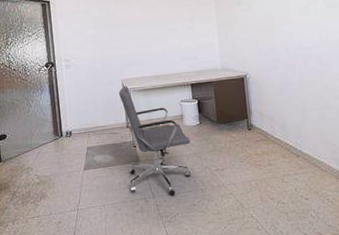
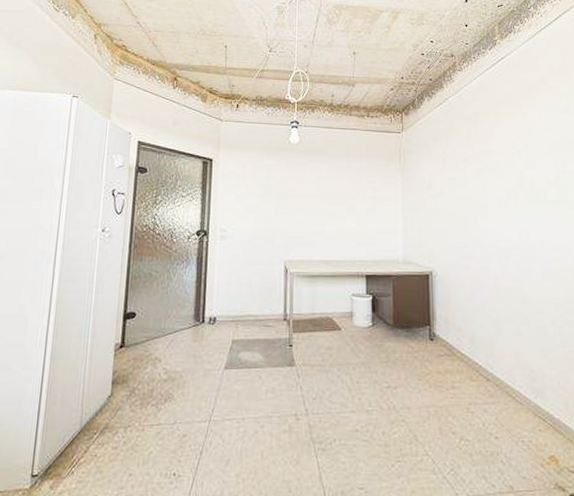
office chair: present [118,86,191,197] -> none [278,269,359,416]

